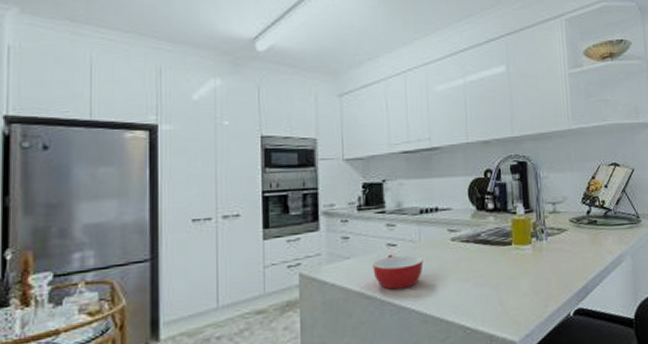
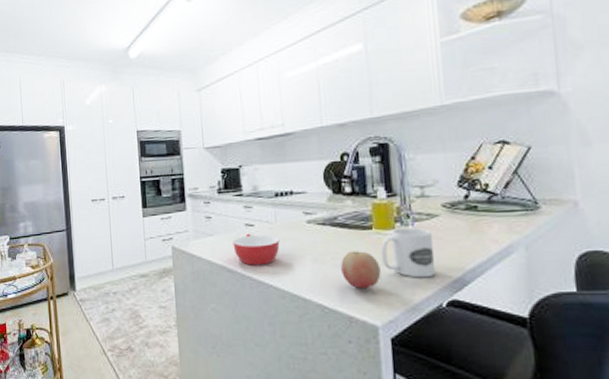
fruit: none [483,267,519,306] -> present [341,251,381,289]
mug: none [519,241,565,290] -> present [380,227,436,278]

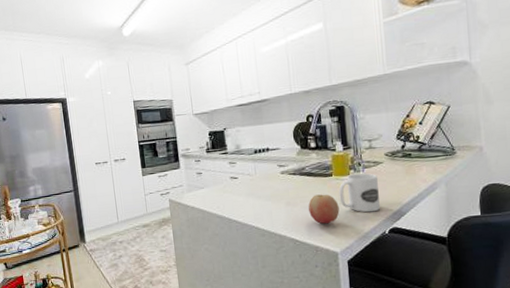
bowl: present [233,233,280,266] -> none [221,184,260,211]

